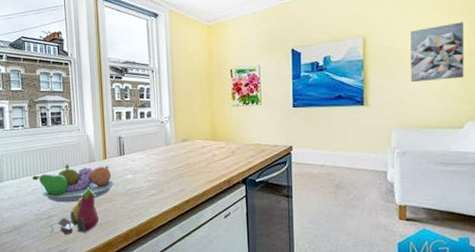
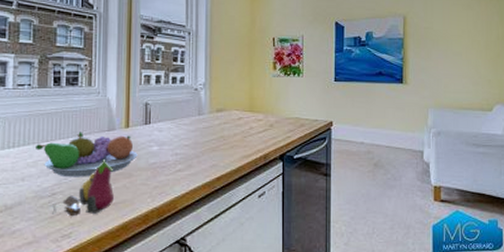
wall art: present [410,22,464,83] -> none [445,10,493,64]

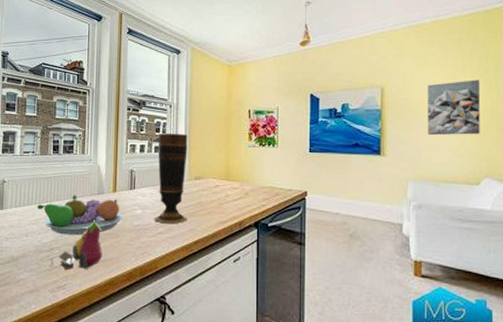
vase: none [173,62,209,160] -> present [154,133,188,224]
wall art: none [445,10,493,64] -> present [427,80,480,136]

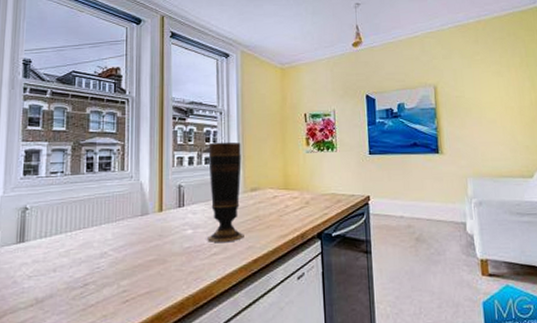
fruit bowl: present [38,194,124,236] -> none [68,217,172,266]
fruit: present [50,220,102,271] -> none [84,246,148,308]
wall art: present [427,80,480,136] -> none [477,76,529,132]

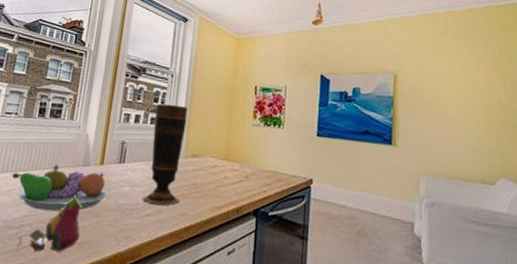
fruit bowl: none [68,217,172,266] -> present [12,164,109,212]
fruit: none [84,246,148,308] -> present [17,195,83,252]

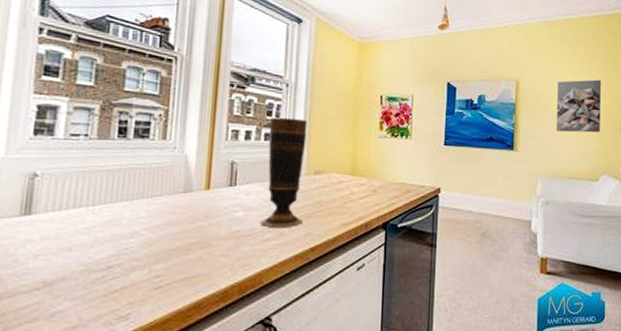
fruit bowl: present [12,164,109,212] -> none [90,193,219,247]
fruit: present [17,195,83,252] -> none [106,226,187,295]
wall art: none [440,73,495,131] -> present [556,79,601,133]

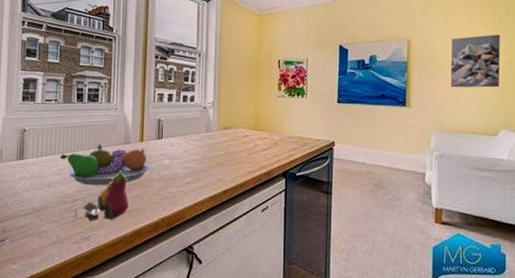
fruit bowl: none [90,193,219,247] -> present [61,144,151,186]
fruit: none [106,226,187,295] -> present [74,170,128,222]
vase: present [261,117,308,228] -> none [182,82,217,174]

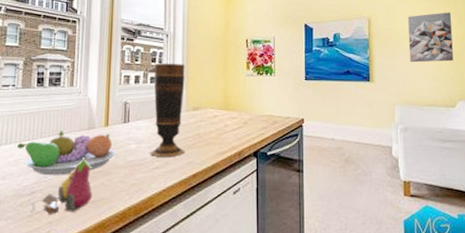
vase: none [182,82,217,174] -> present [150,63,185,158]

